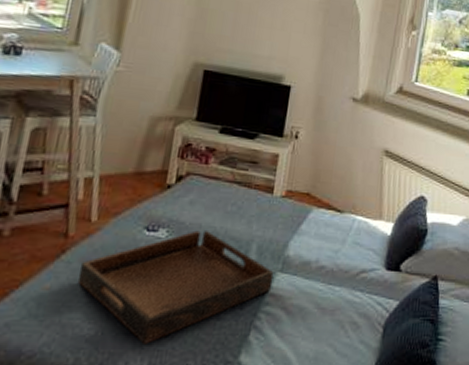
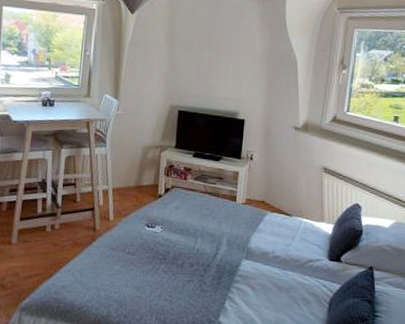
serving tray: present [78,230,274,344] -> none [105,227,241,305]

